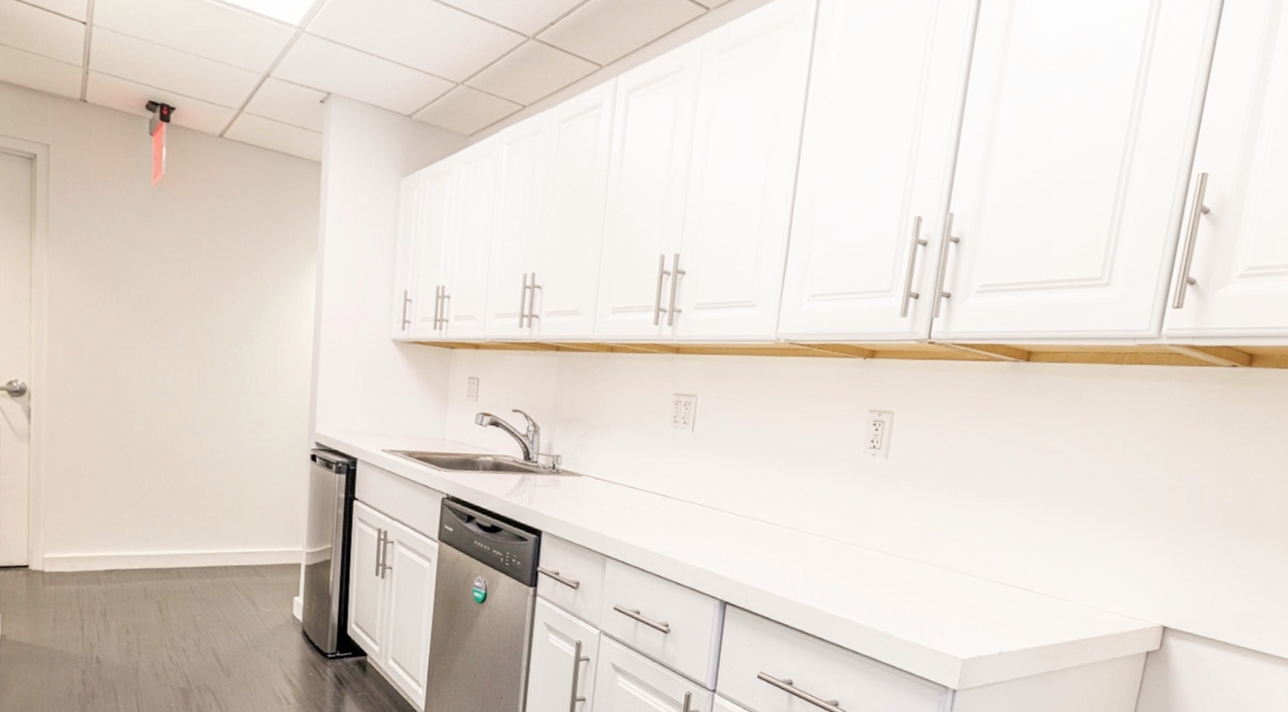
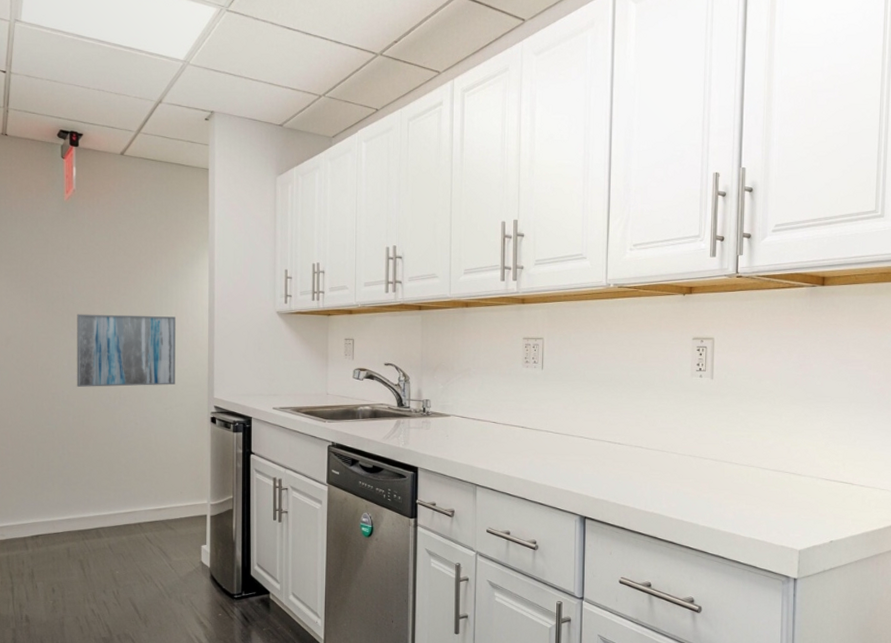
wall art: none [160,322,275,414] -> present [77,314,175,387]

